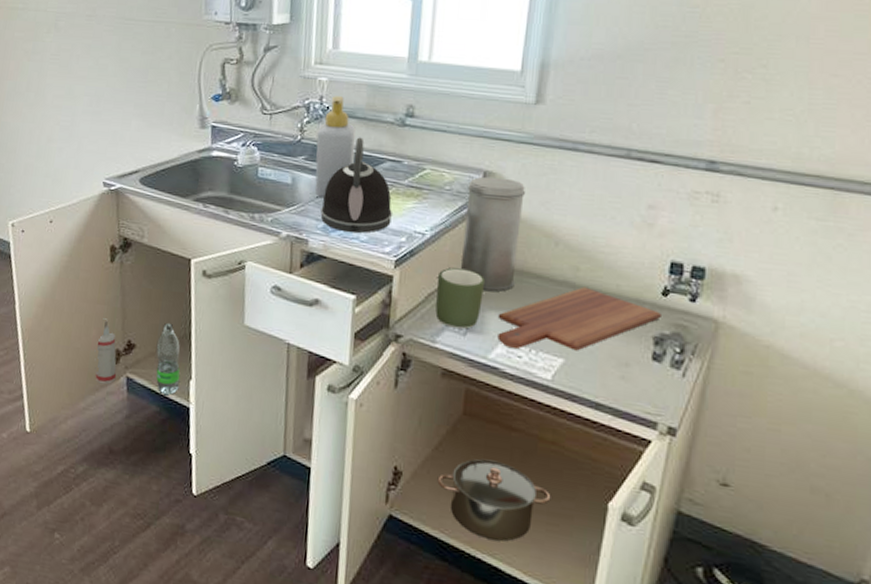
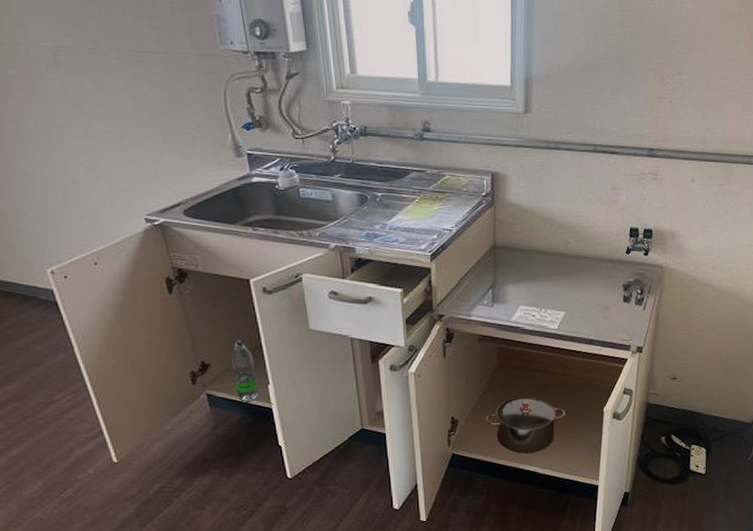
spray bottle: present [94,318,117,385] -> none [169,346,197,405]
soap bottle: present [315,96,356,197] -> none [348,117,384,209]
kettle: present [320,137,393,233] -> none [362,153,424,236]
mug: present [435,267,486,329] -> none [466,254,503,302]
canister: present [461,176,525,292] -> none [481,177,524,269]
cutting board: present [497,287,661,351] -> none [515,255,627,311]

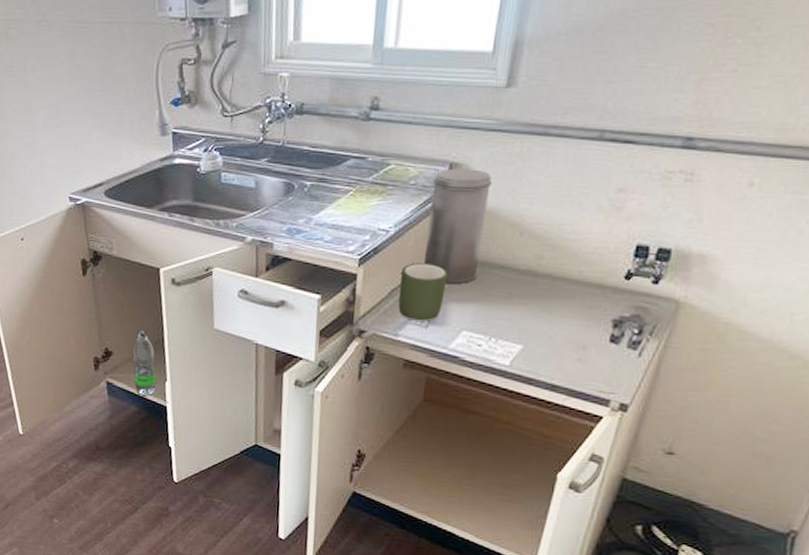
mug: none [466,254,503,302] -> present [398,263,449,322]
canister: none [481,177,524,269] -> present [424,168,492,284]
cooking pot: present [485,396,566,453] -> none [397,440,504,510]

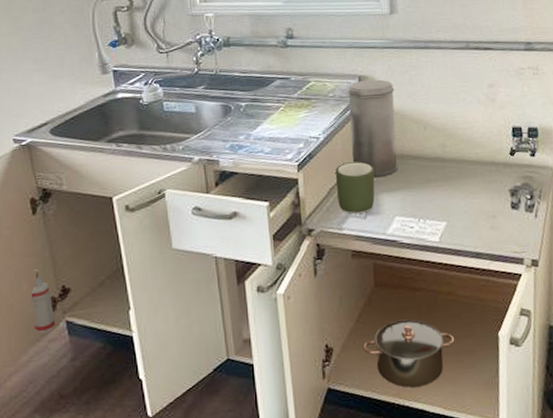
spray bottle: none [75,329,97,390] -> present [29,269,56,334]
bottle: present [132,330,156,396] -> none [91,260,120,329]
cooking pot: none [397,440,504,510] -> present [363,319,455,387]

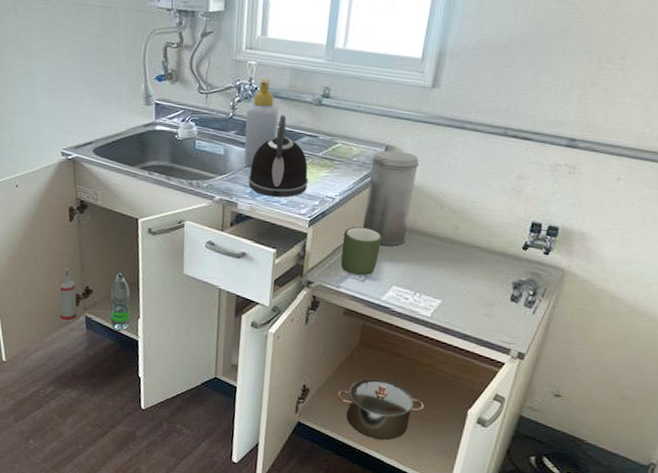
bottle: none [91,260,120,329] -> present [110,272,131,331]
soap bottle: none [212,28,248,120] -> present [243,78,280,167]
kettle: none [226,62,290,147] -> present [248,115,309,197]

